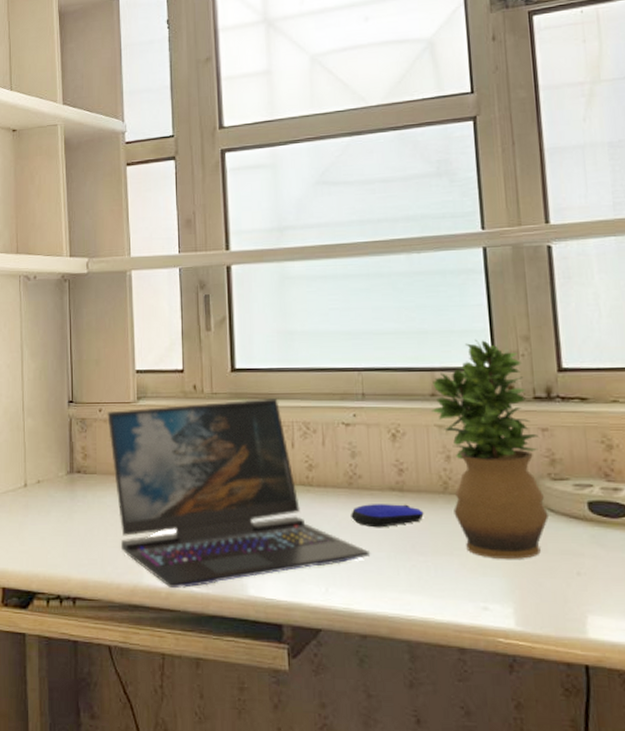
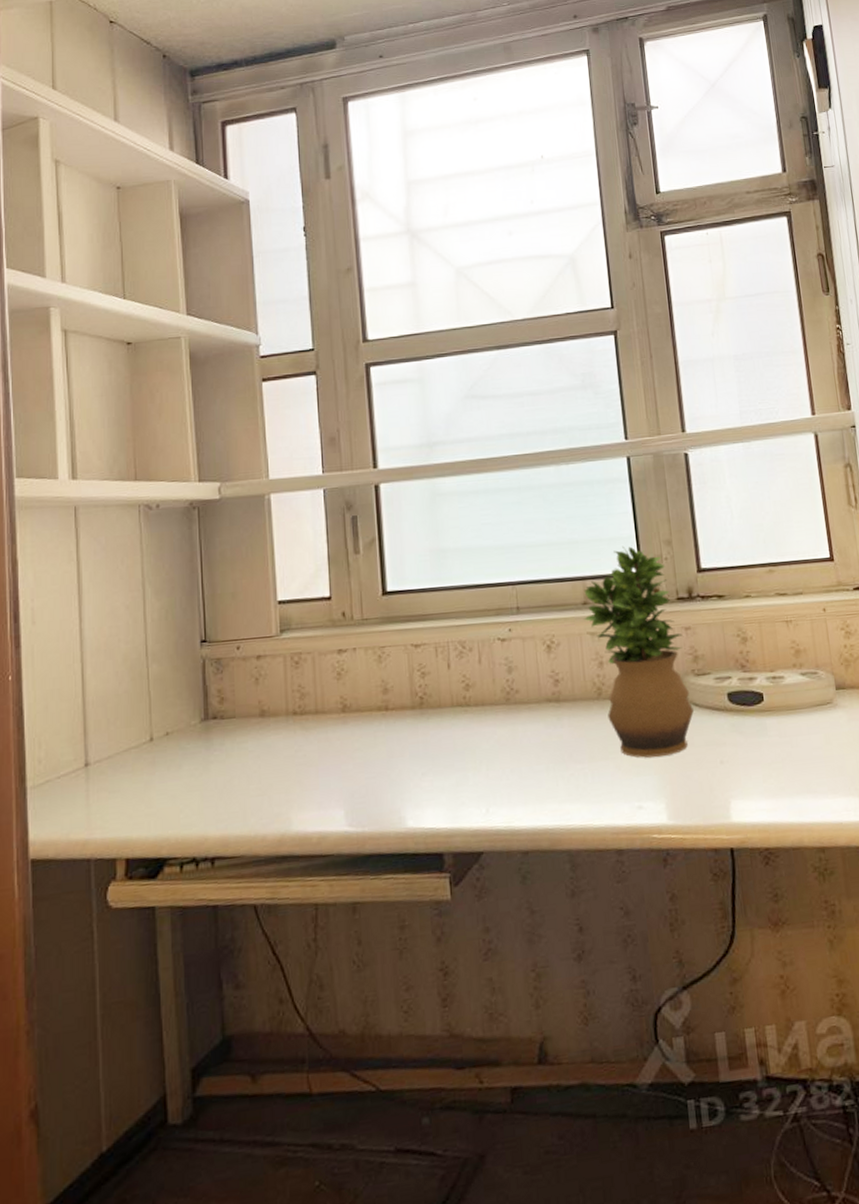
laptop: present [107,397,371,589] -> none [246,619,530,833]
computer mouse: present [351,504,424,528] -> none [509,714,580,742]

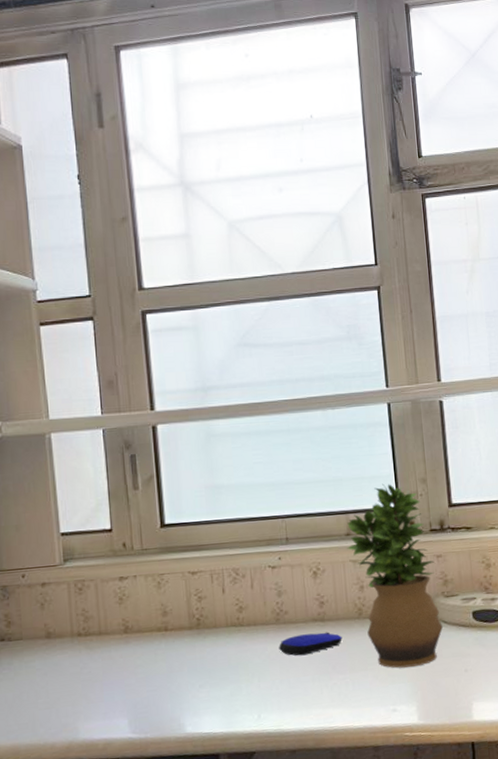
computer mouse: none [509,714,580,742] -> present [279,632,342,656]

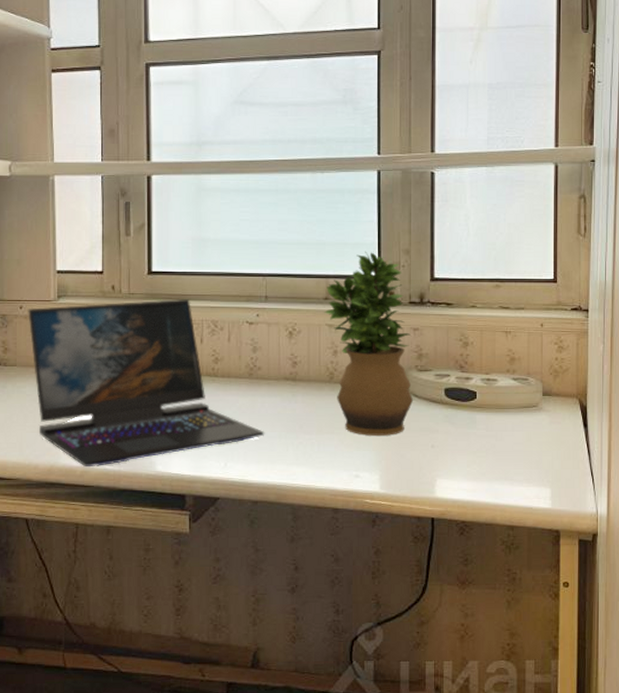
laptop: none [31,549,298,739] -> present [28,298,265,468]
computer mouse: present [279,632,342,656] -> none [250,392,312,412]

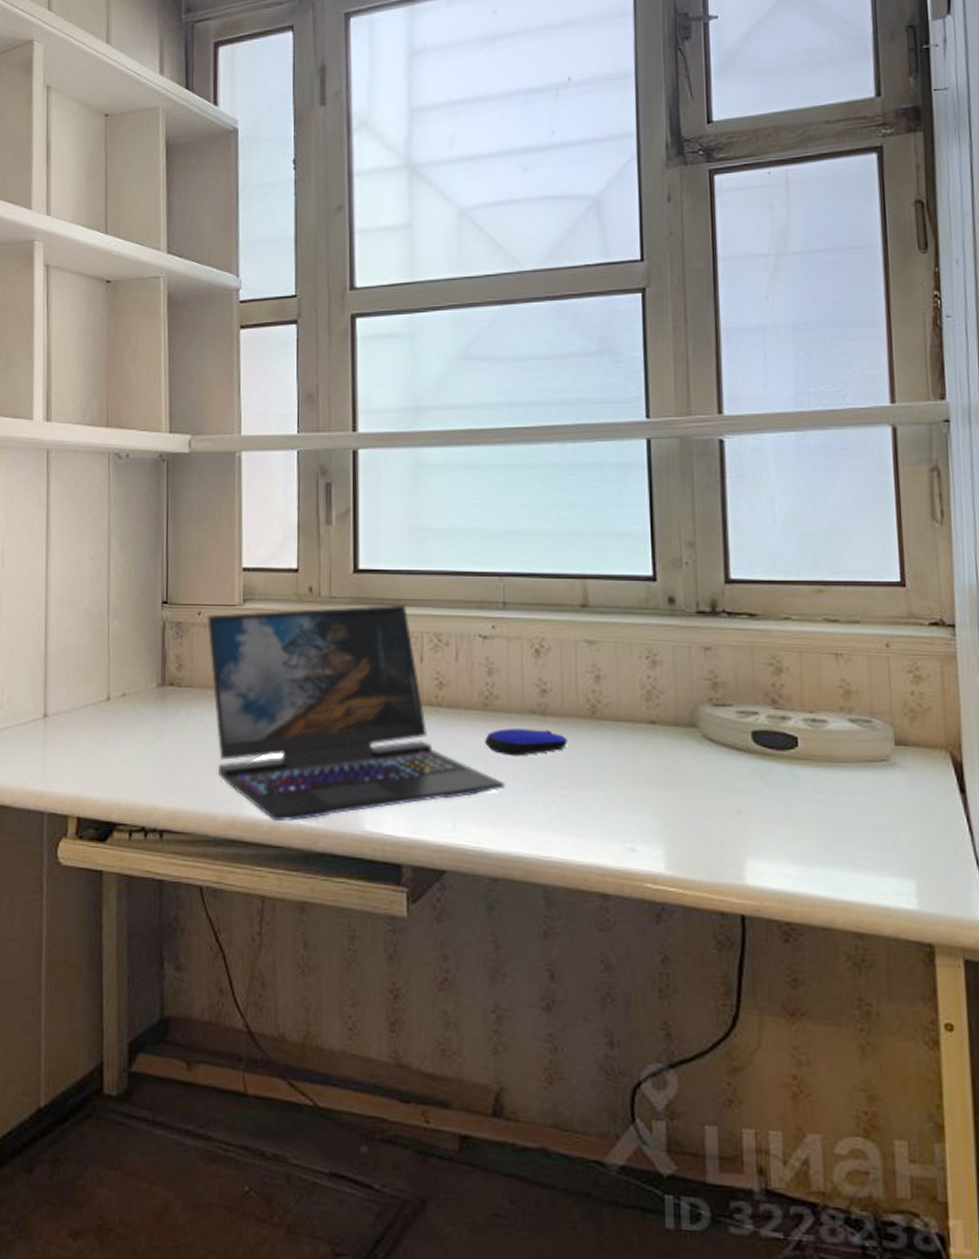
computer mouse: none [250,392,312,412] -> present [485,728,568,756]
potted plant: present [324,251,414,436] -> none [581,543,709,795]

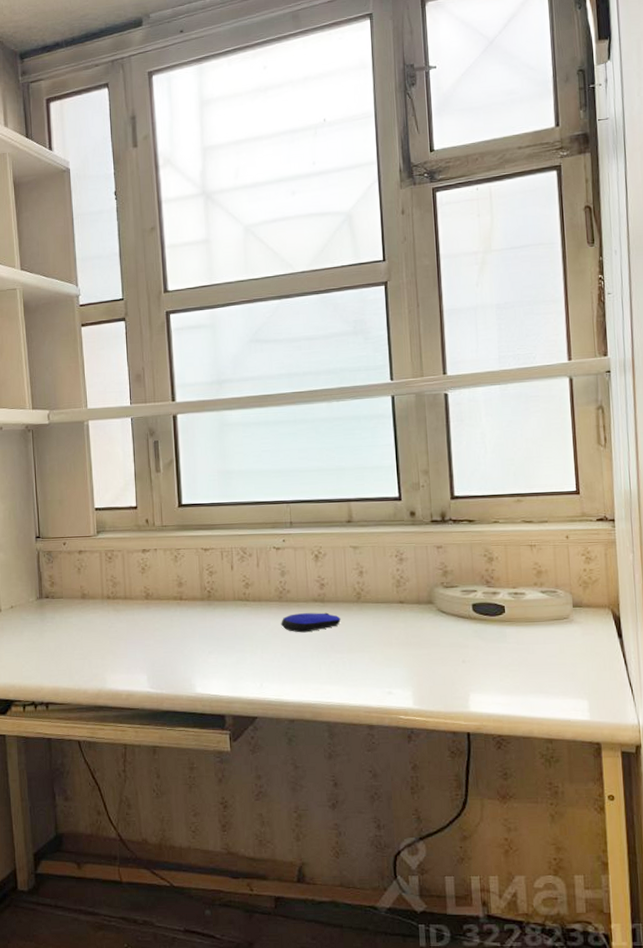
laptop: present [207,603,506,822] -> none [71,528,298,691]

